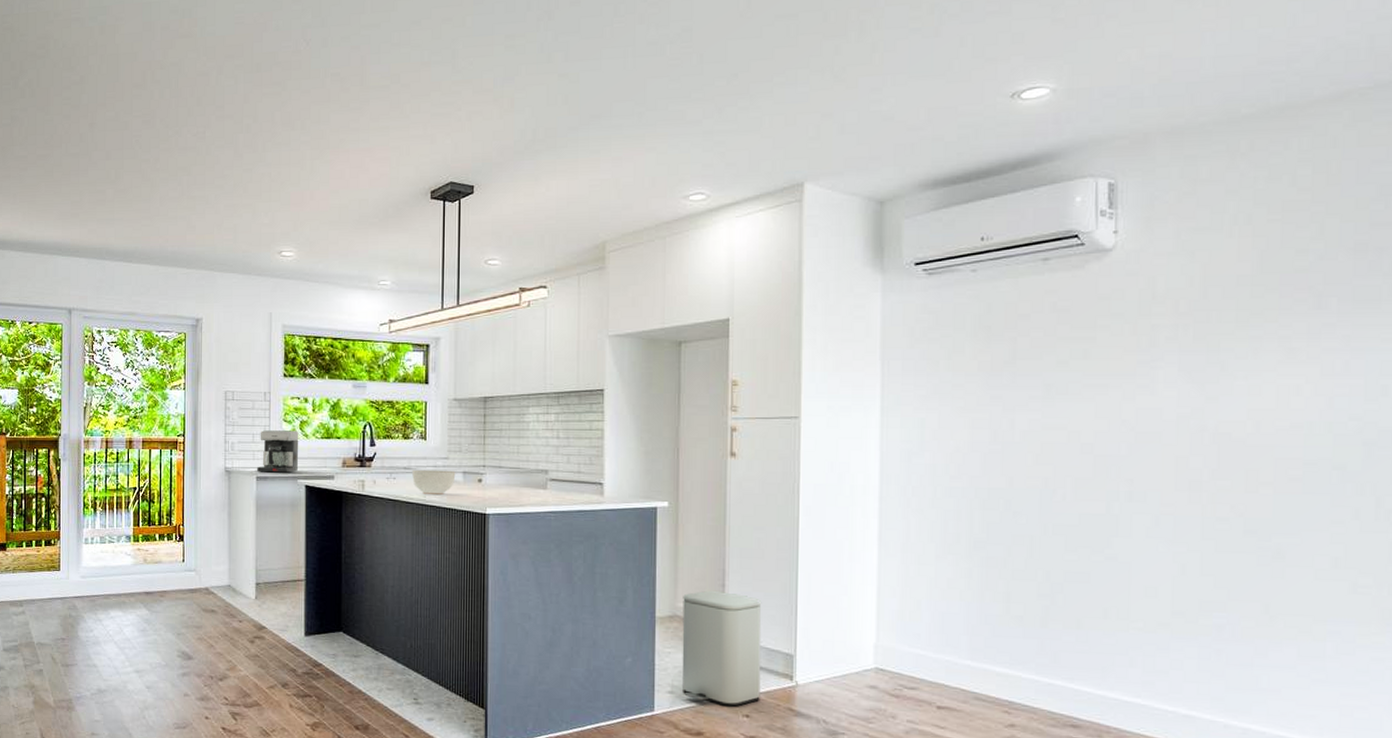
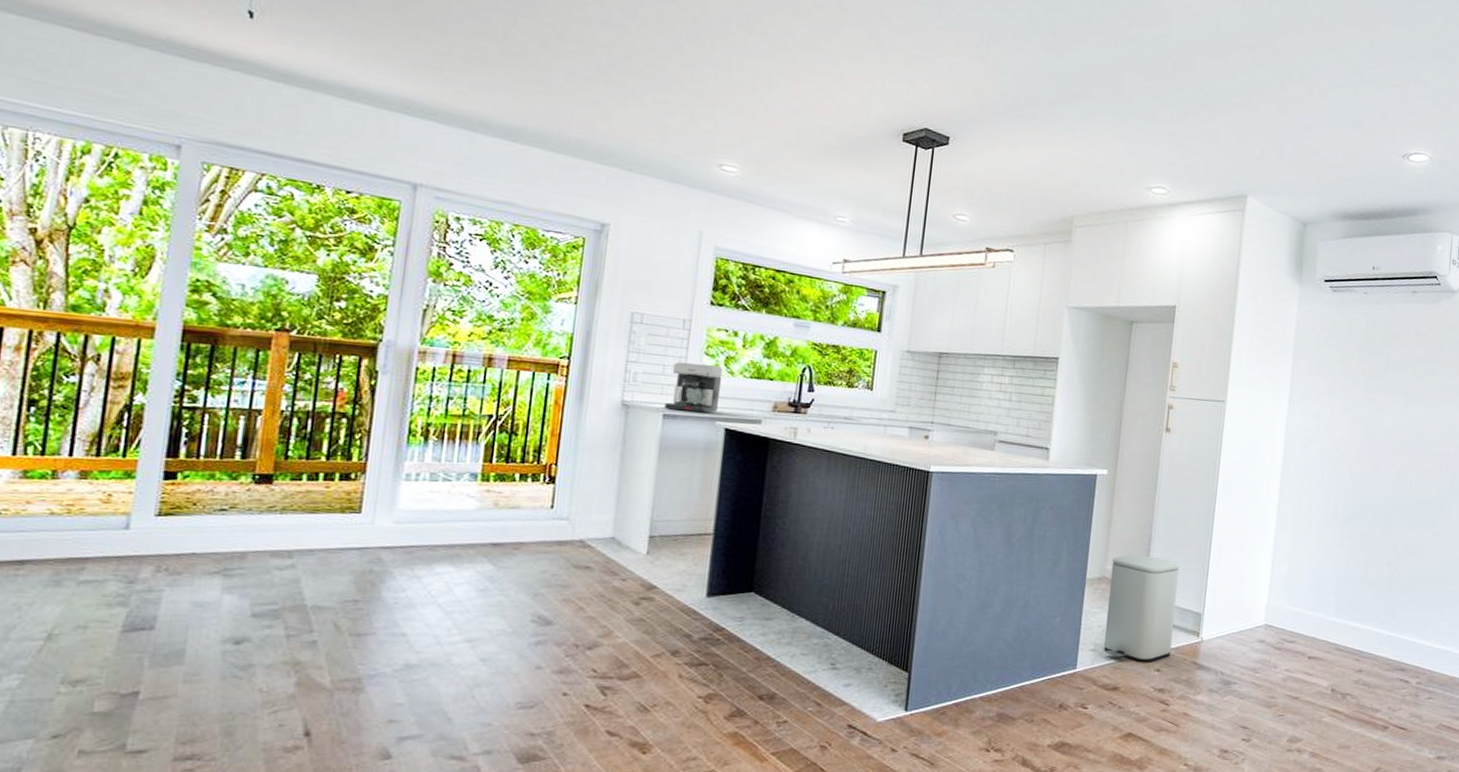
bowl: present [411,469,456,494] -> none [852,420,902,449]

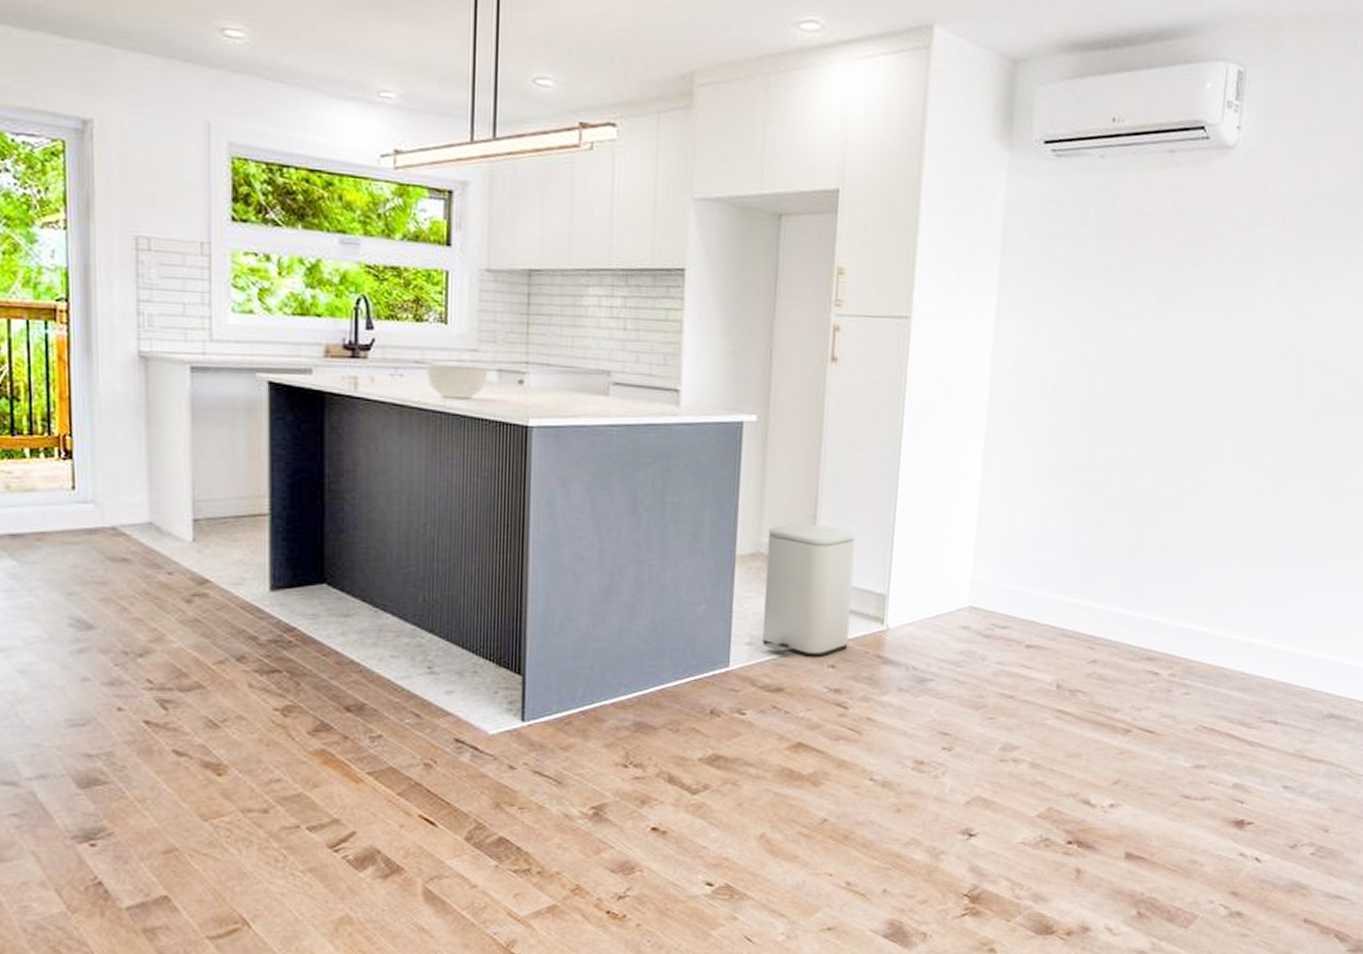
coffee maker: present [665,362,723,413] -> none [191,298,258,363]
bowl: none [852,420,902,449] -> present [425,364,488,399]

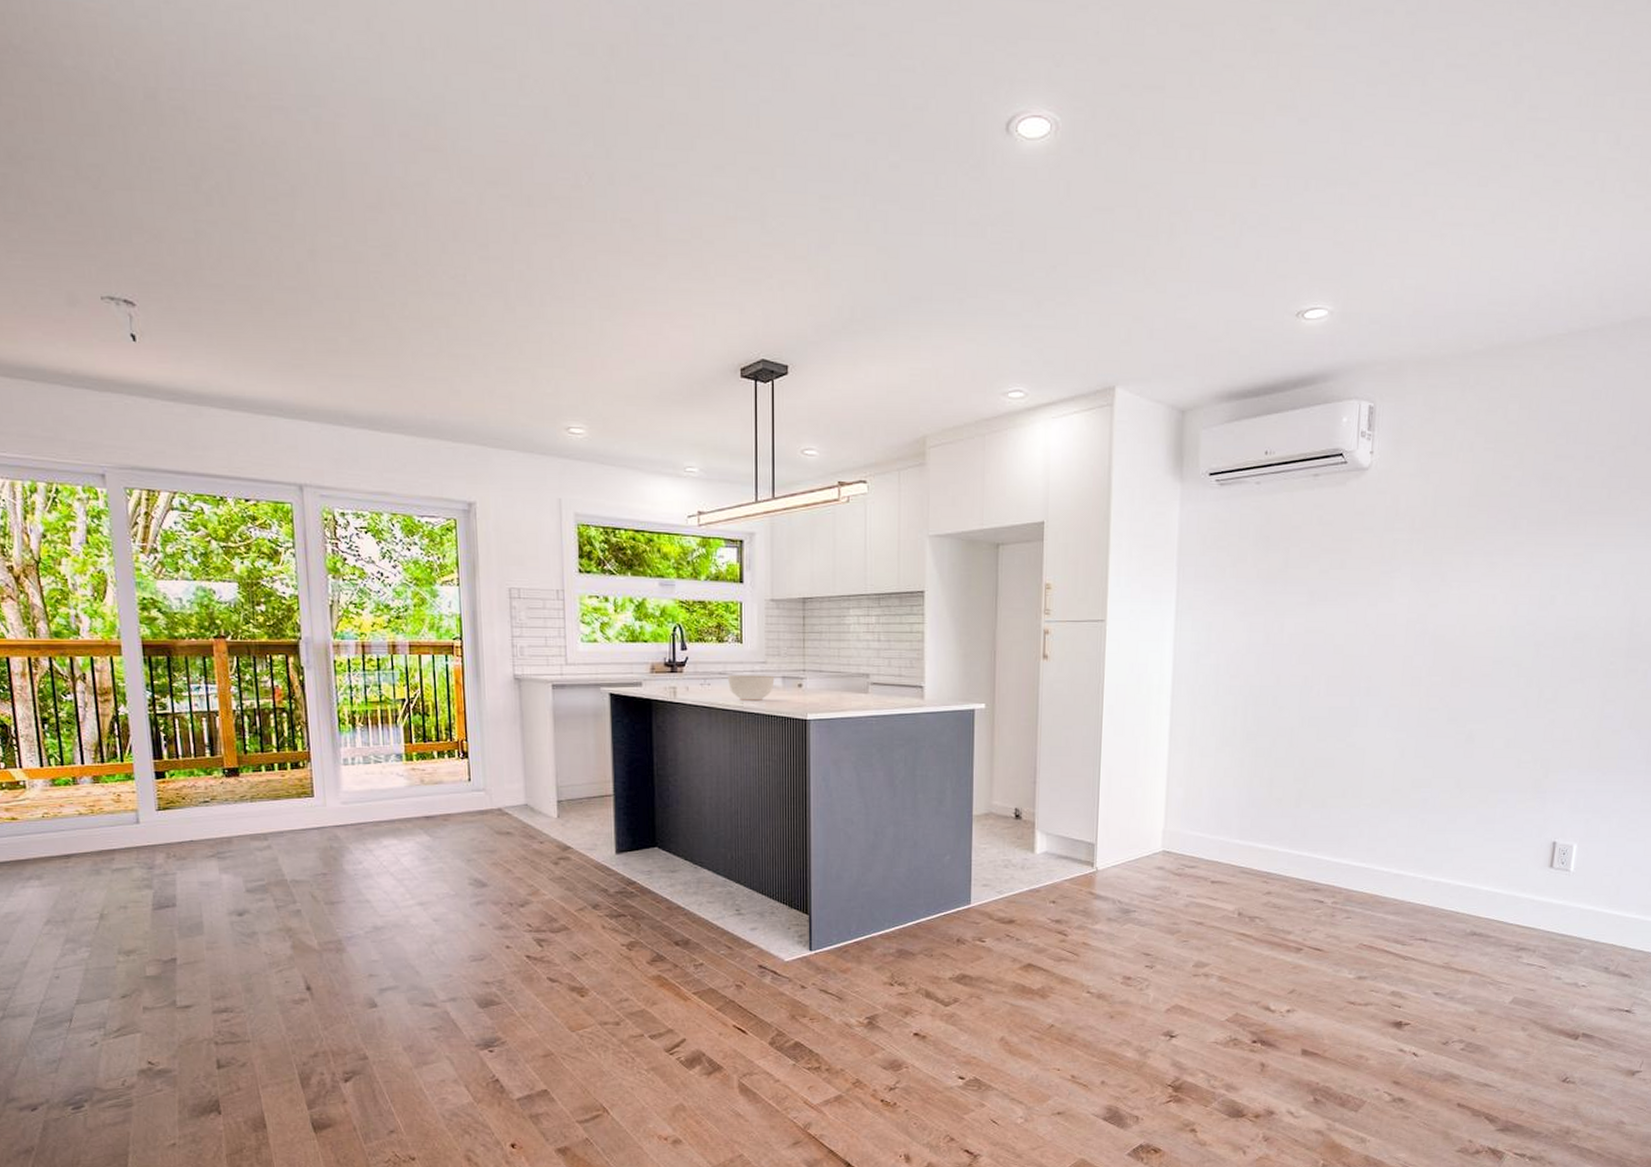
pedal bin: present [762,522,856,657] -> none [996,787,1069,895]

